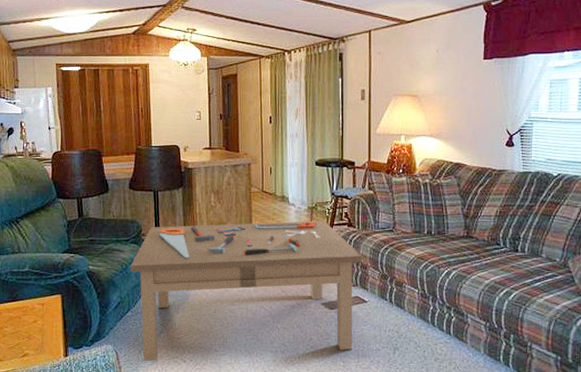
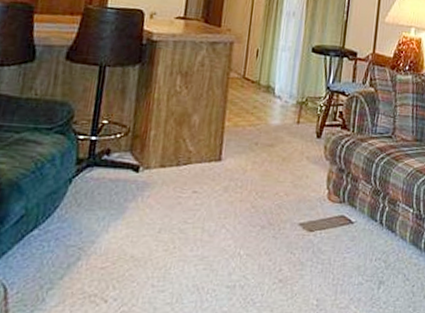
coffee table: present [131,221,362,362] -> none [45,113,354,302]

